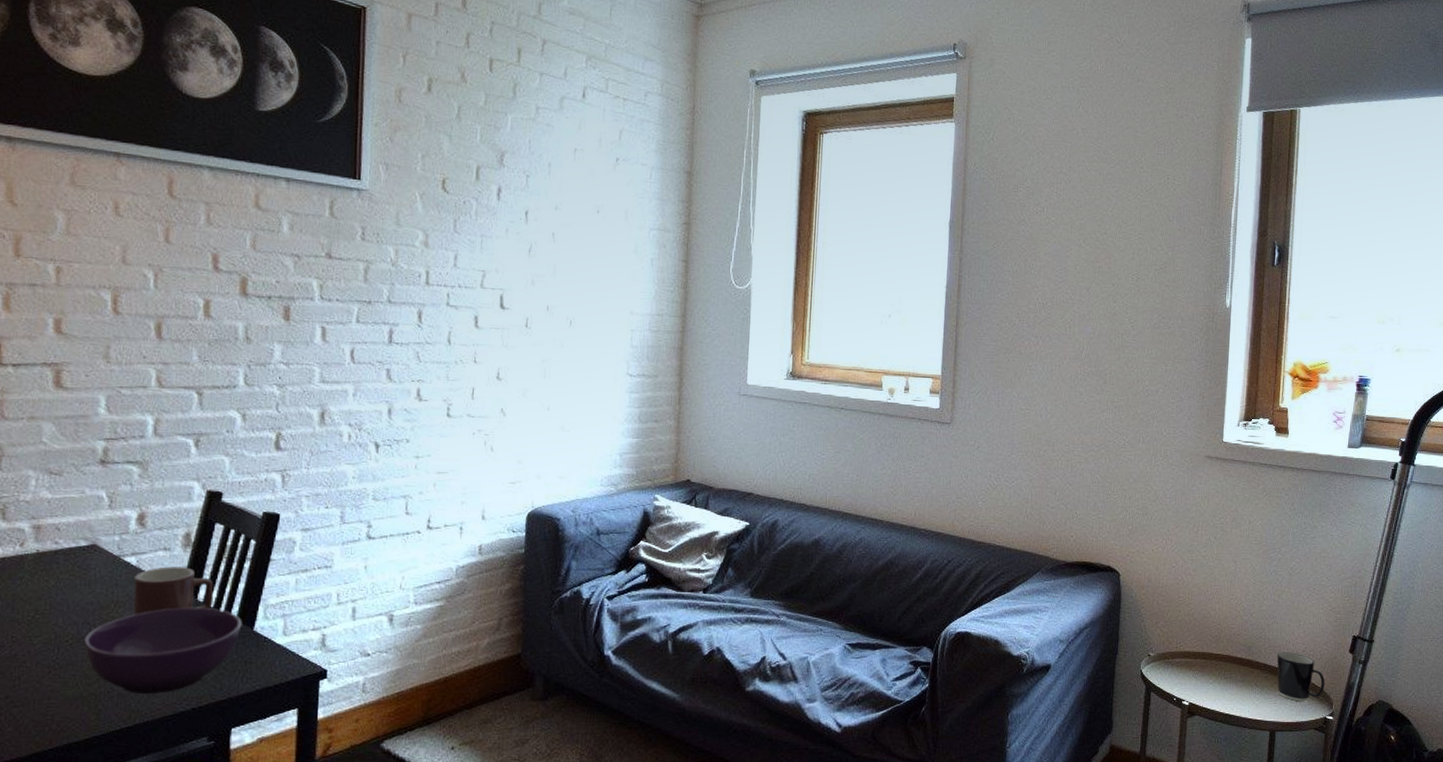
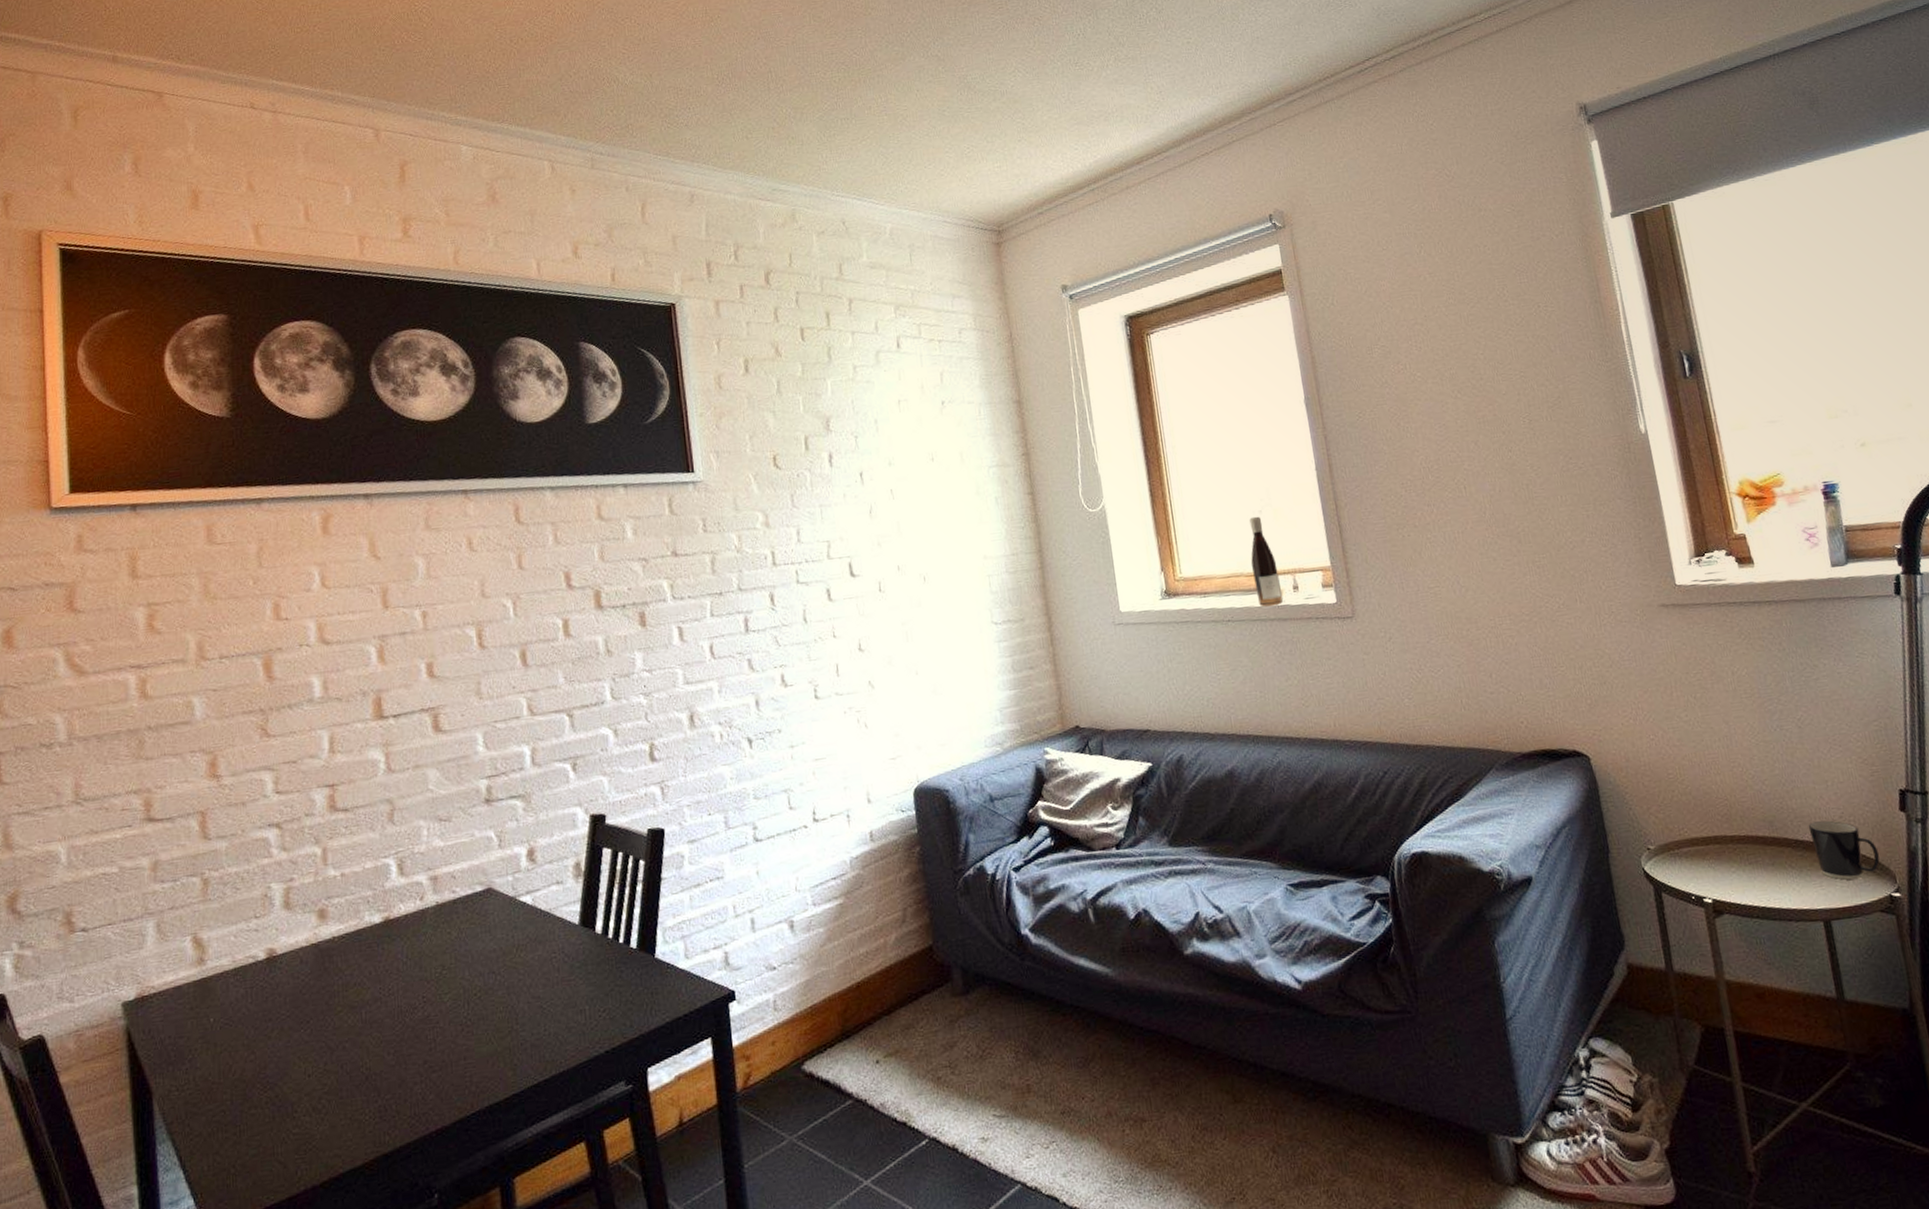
bowl: present [83,608,242,694] -> none [491,939,643,1042]
mug: present [133,566,214,615] -> none [532,898,612,958]
bottle: none [871,319,895,402] -> present [1249,516,1284,607]

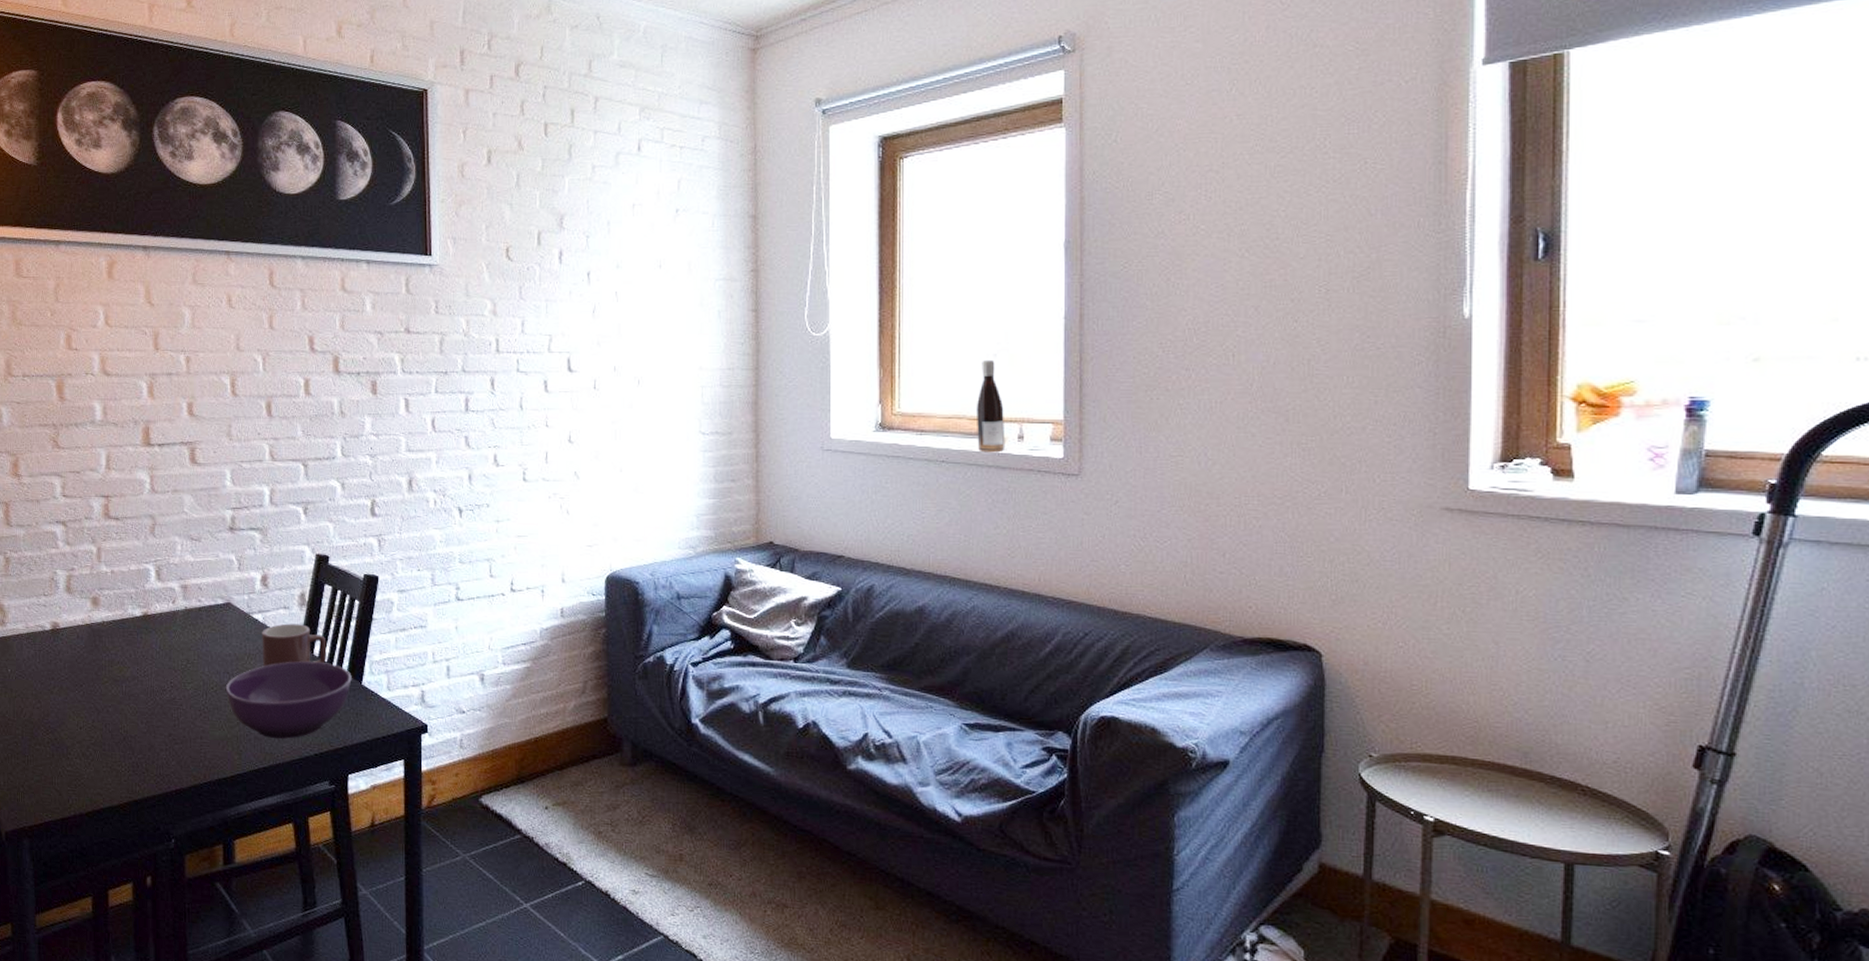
bowl: none [491,939,643,1042] -> present [225,661,352,739]
mug: none [532,898,612,958] -> present [262,623,327,667]
mug: present [1808,820,1880,880] -> none [1571,761,1653,829]

